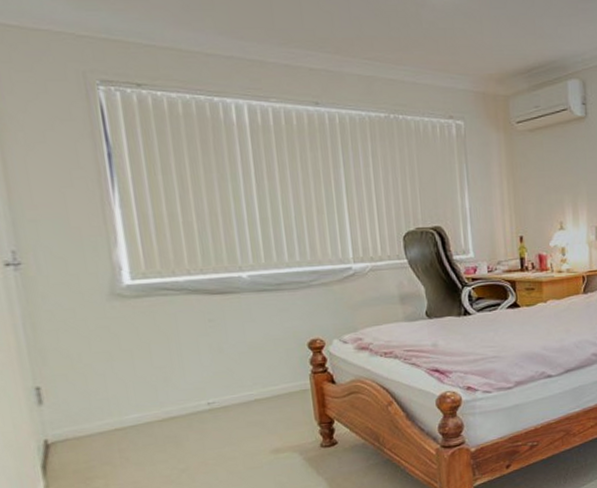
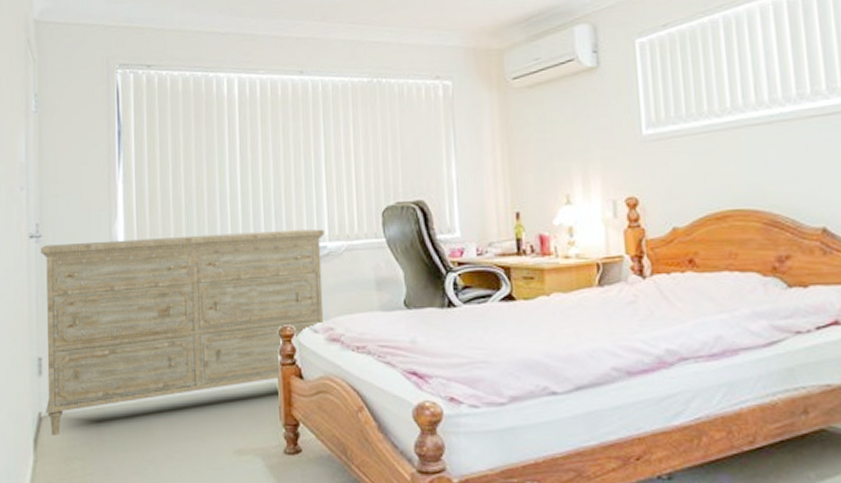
dresser: none [21,252,353,460] -> present [40,228,324,436]

